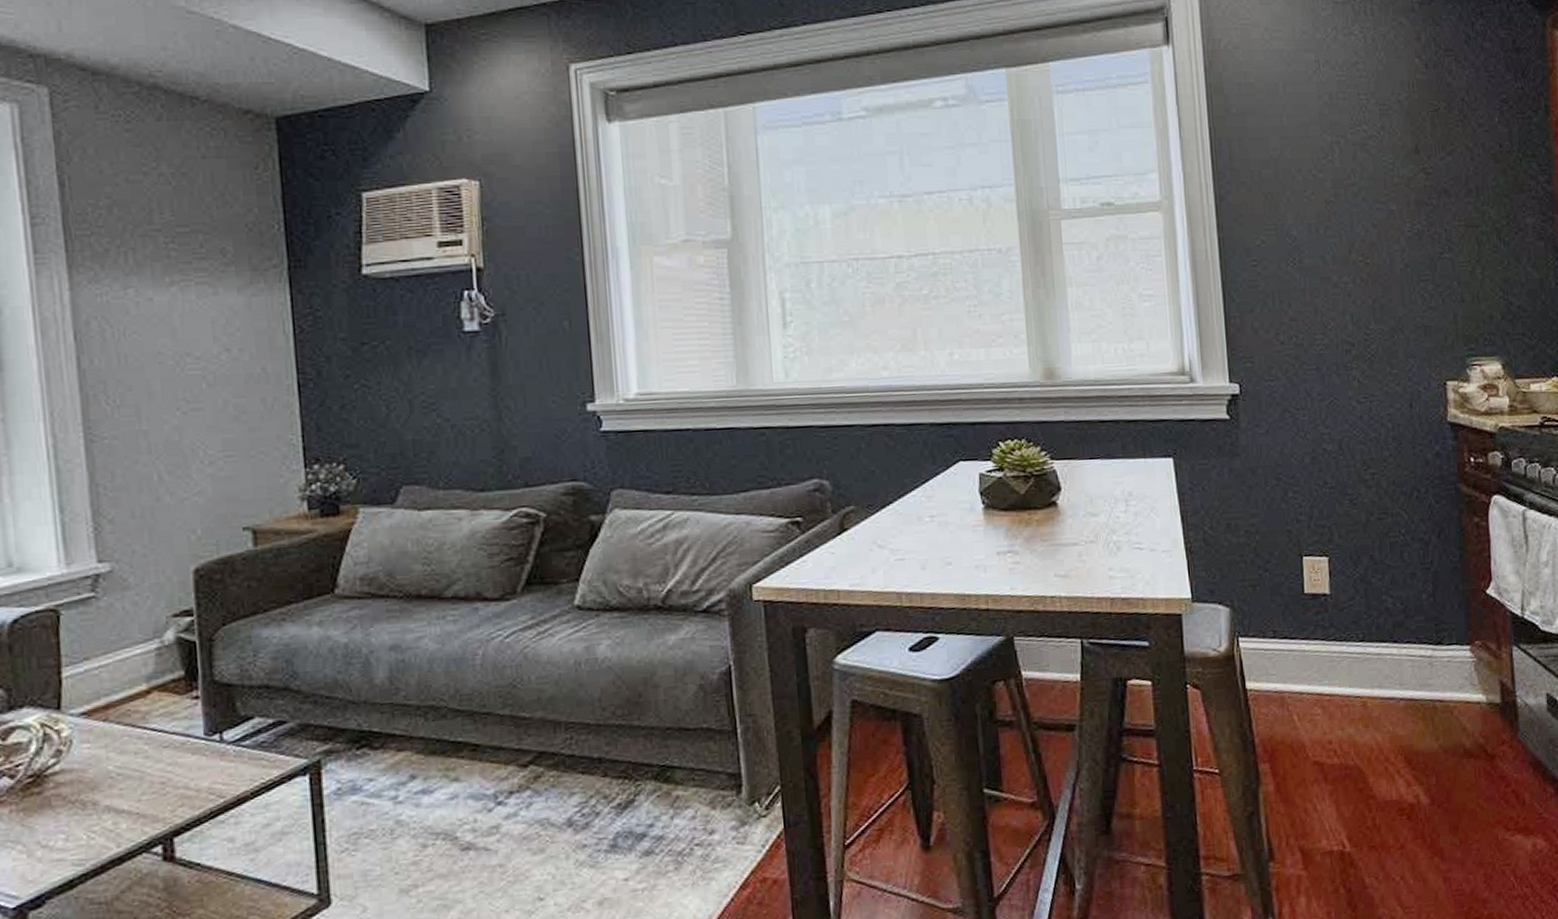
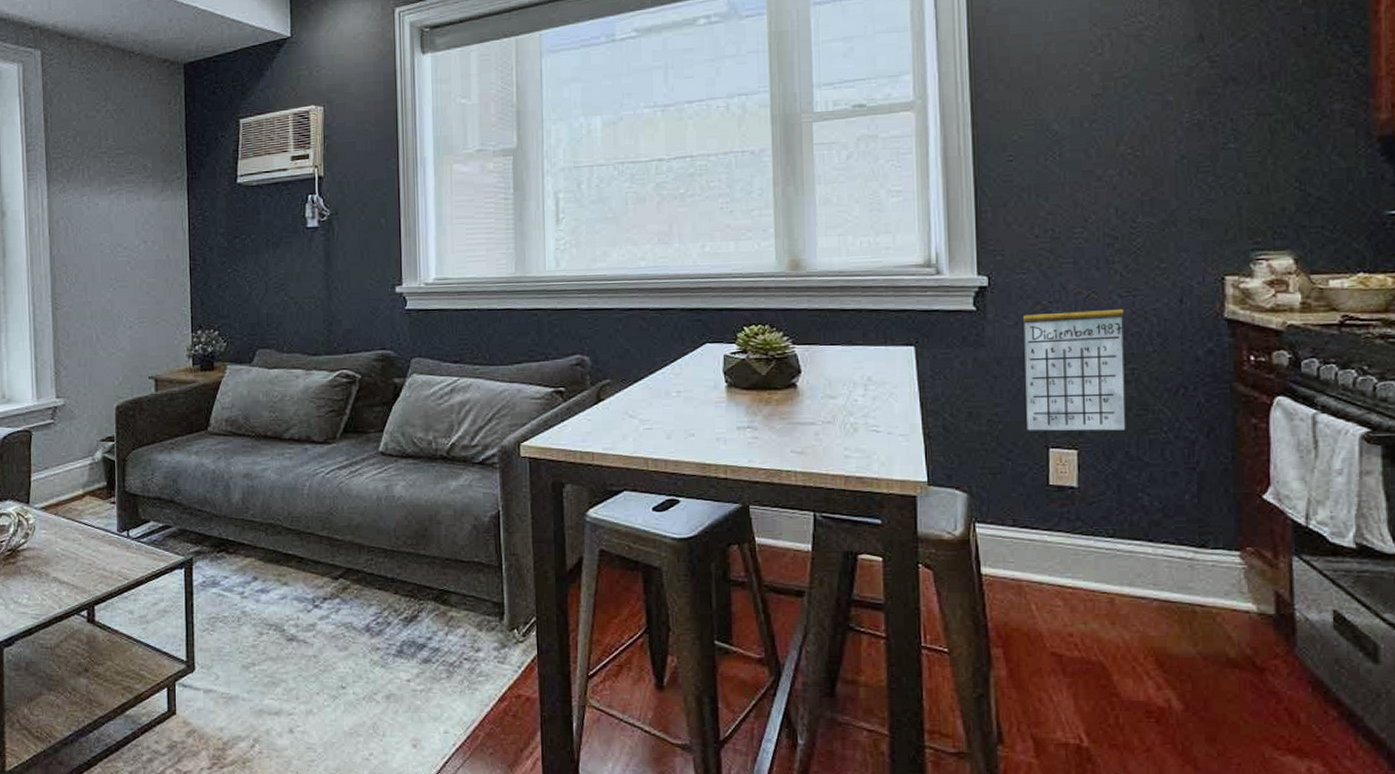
calendar: none [1274,391,1370,541] -> present [1023,284,1126,431]

